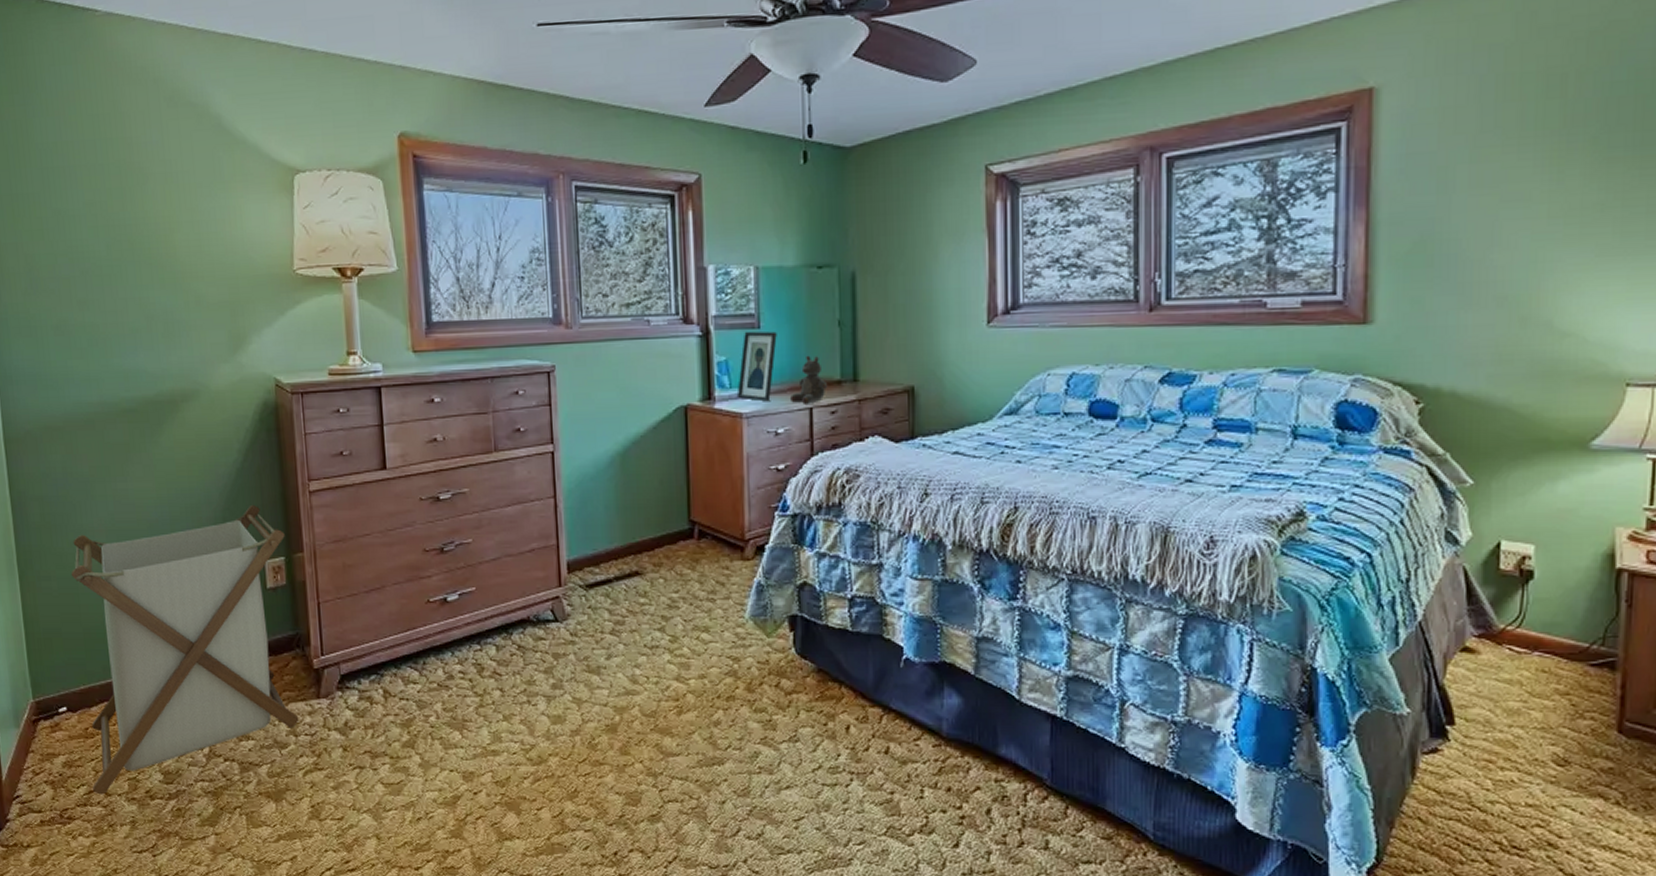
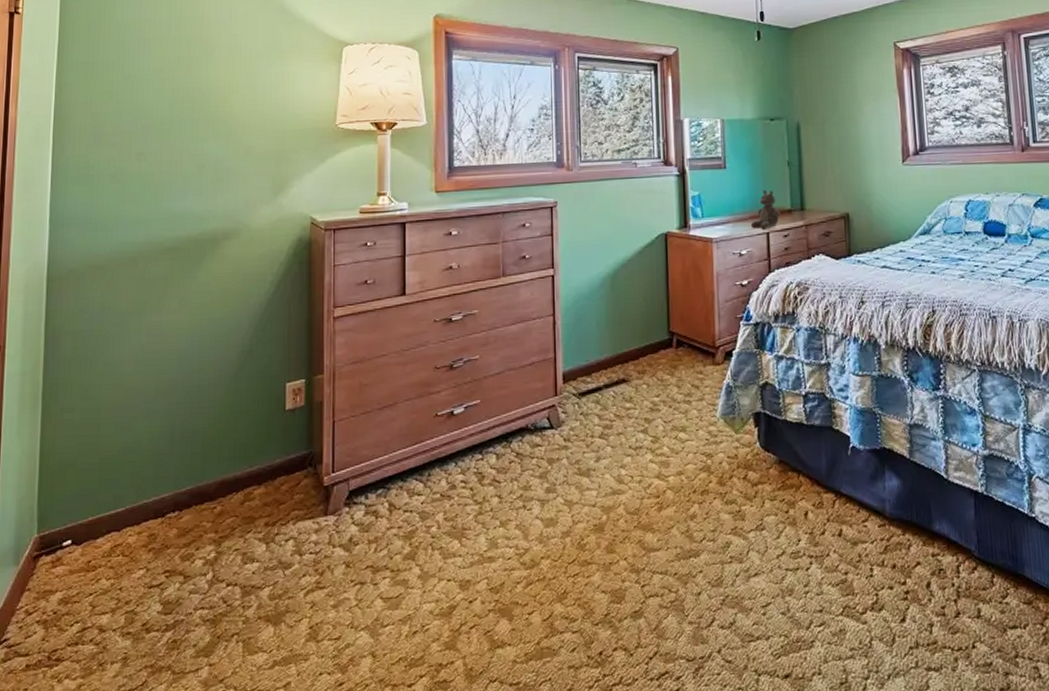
laundry basket: present [70,504,299,795] -> none [87,331,307,632]
picture frame: present [738,331,777,402] -> none [708,171,740,229]

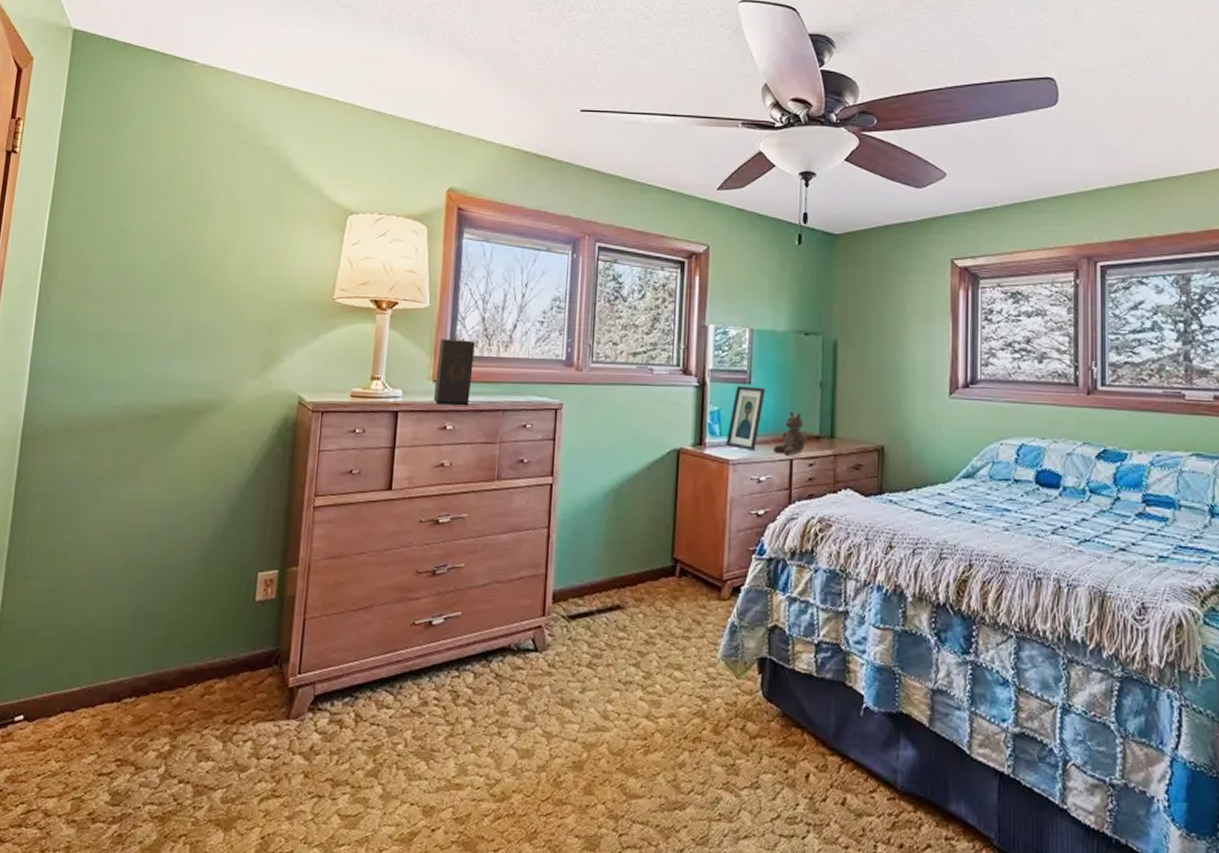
decorative box: none [437,151,472,214] -> present [433,339,475,406]
picture frame: none [708,171,740,229] -> present [727,385,765,451]

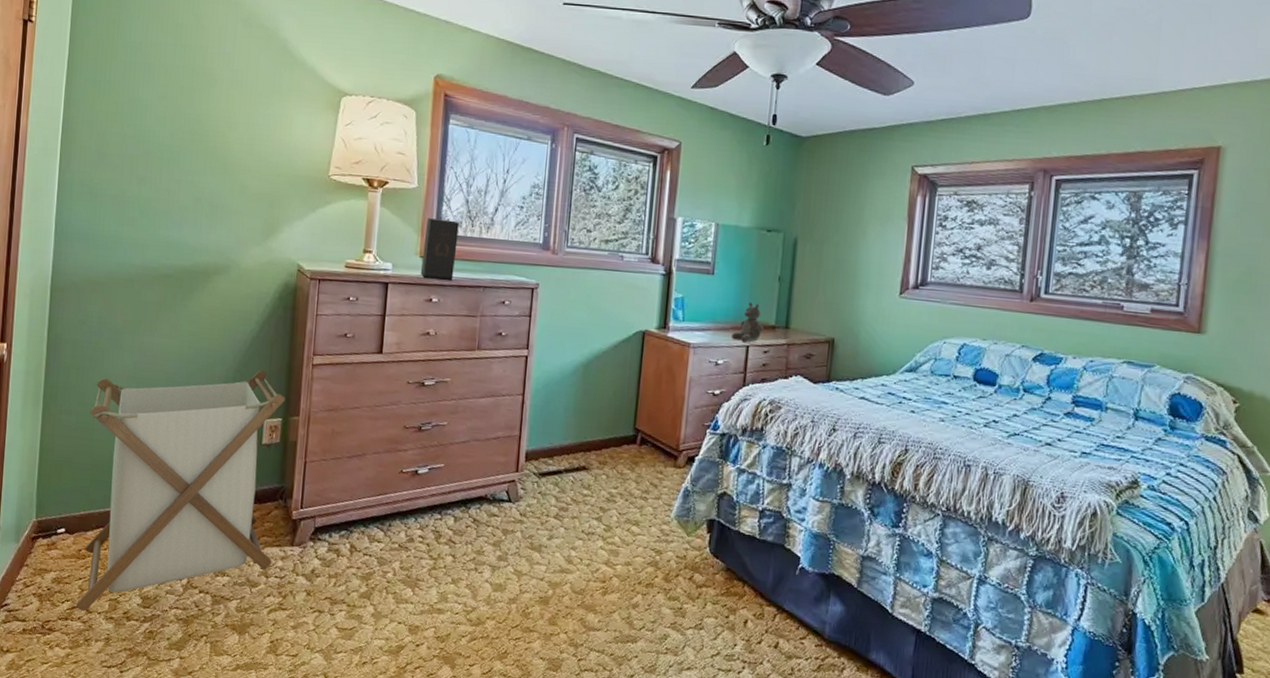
laundry basket: none [32,515,283,815] -> present [76,369,285,612]
picture frame: present [727,385,765,451] -> none [688,275,727,337]

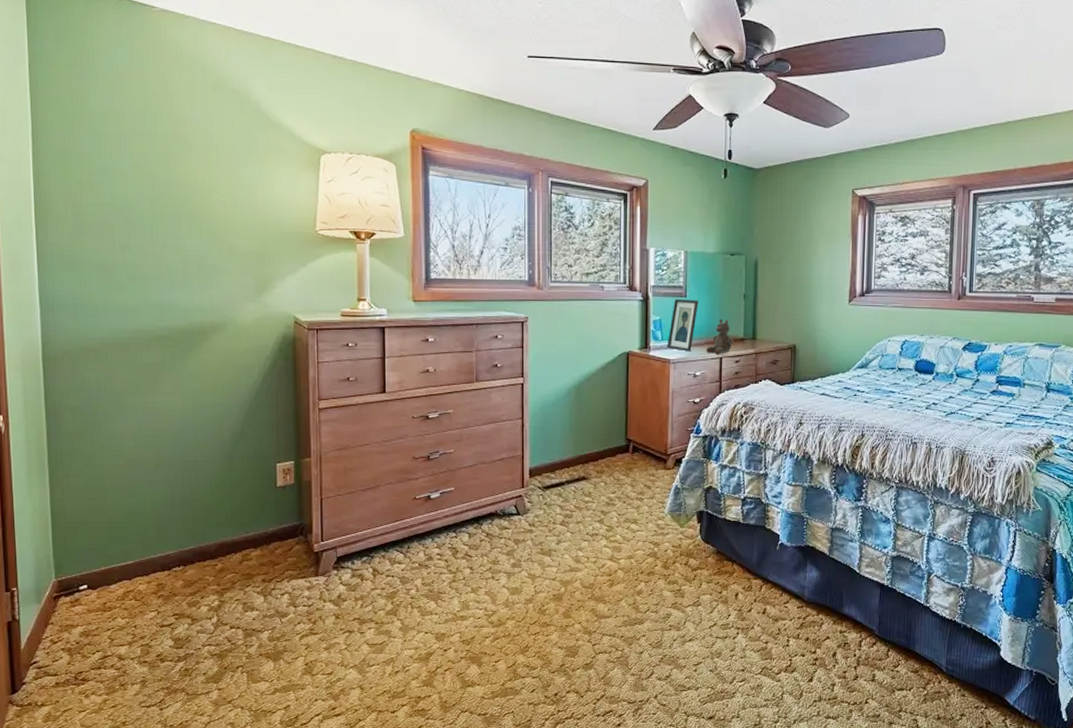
laundry basket: present [76,369,285,612] -> none [98,418,299,659]
decorative box: present [420,218,459,282] -> none [414,264,448,322]
picture frame: none [688,275,727,337] -> present [668,298,699,352]

